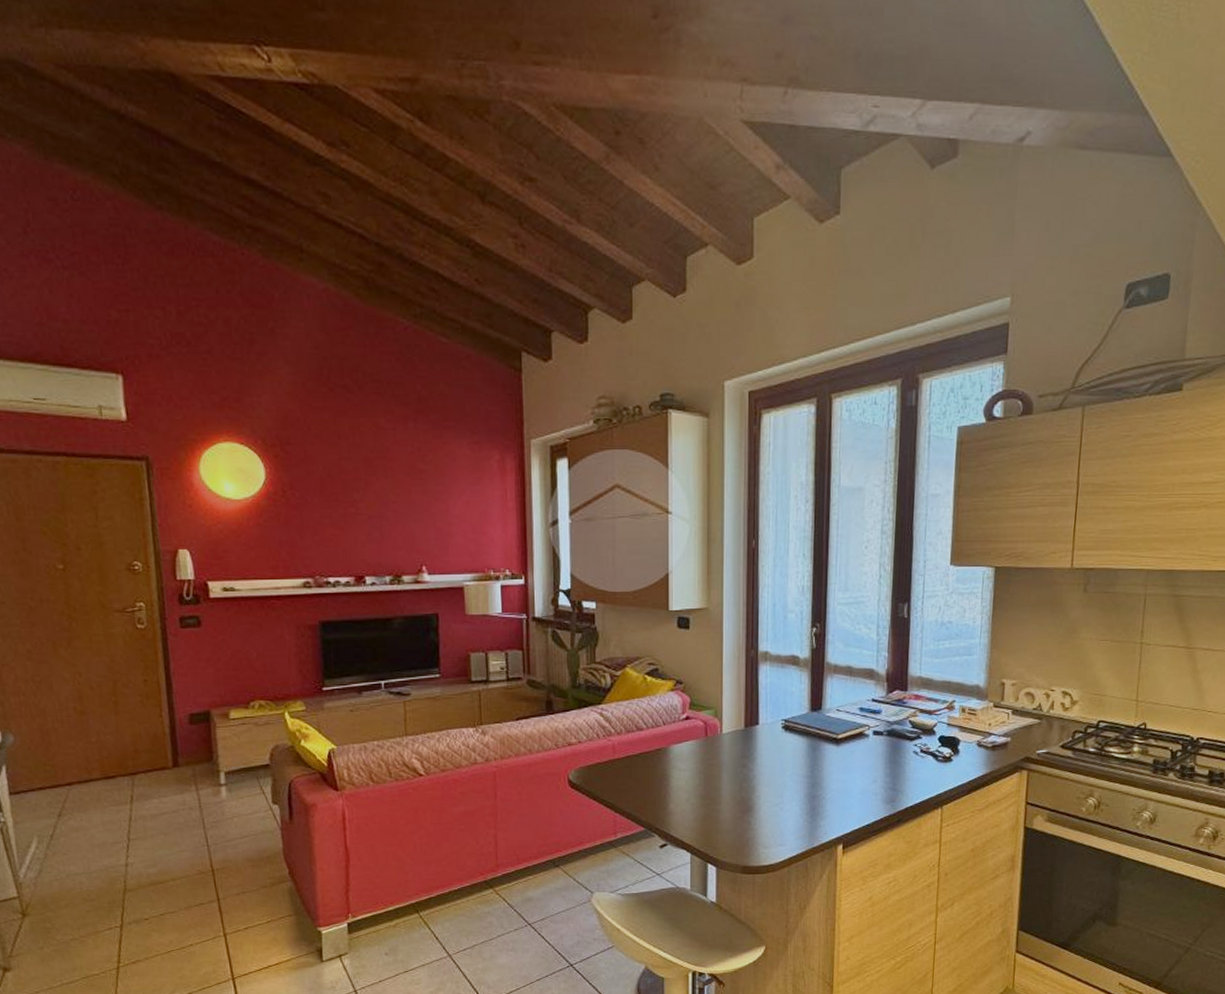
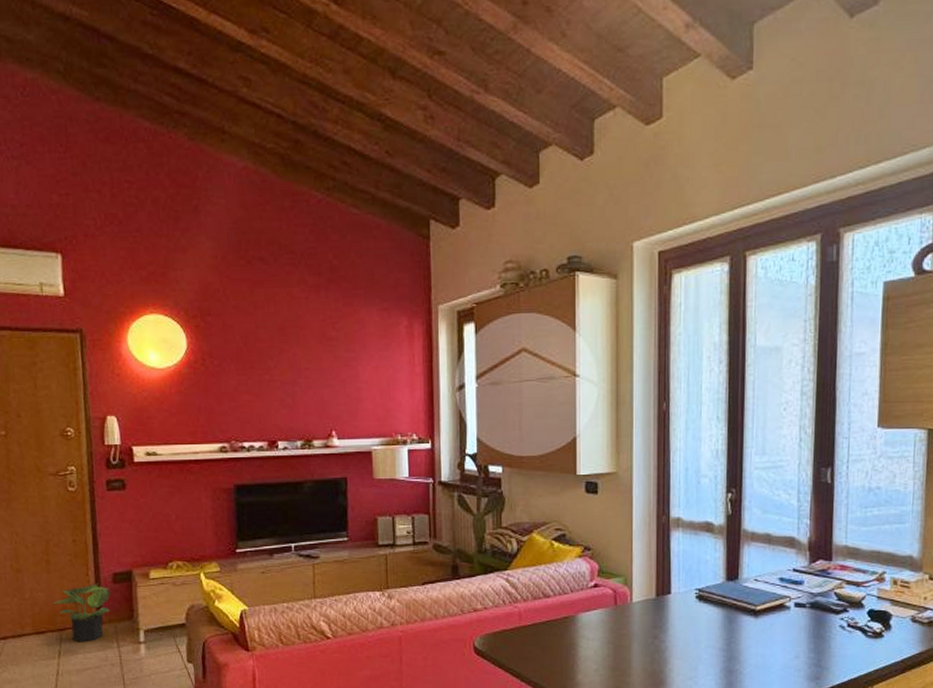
potted plant: none [122,725,188,786] -> present [52,583,111,642]

